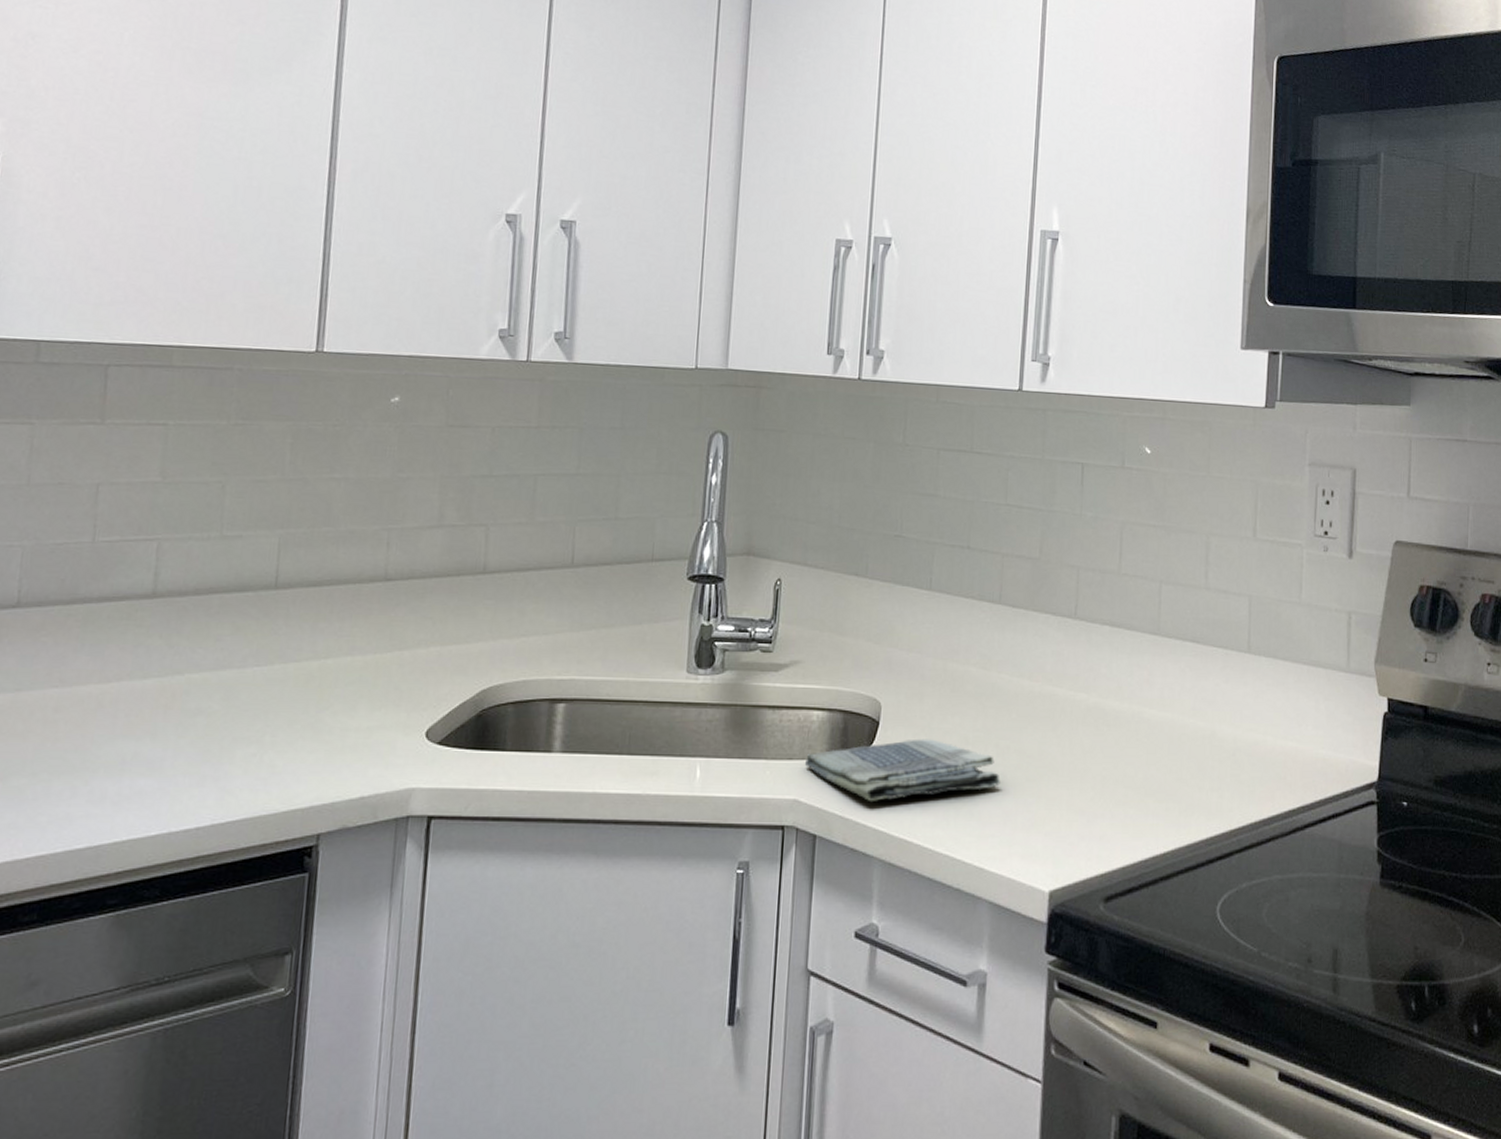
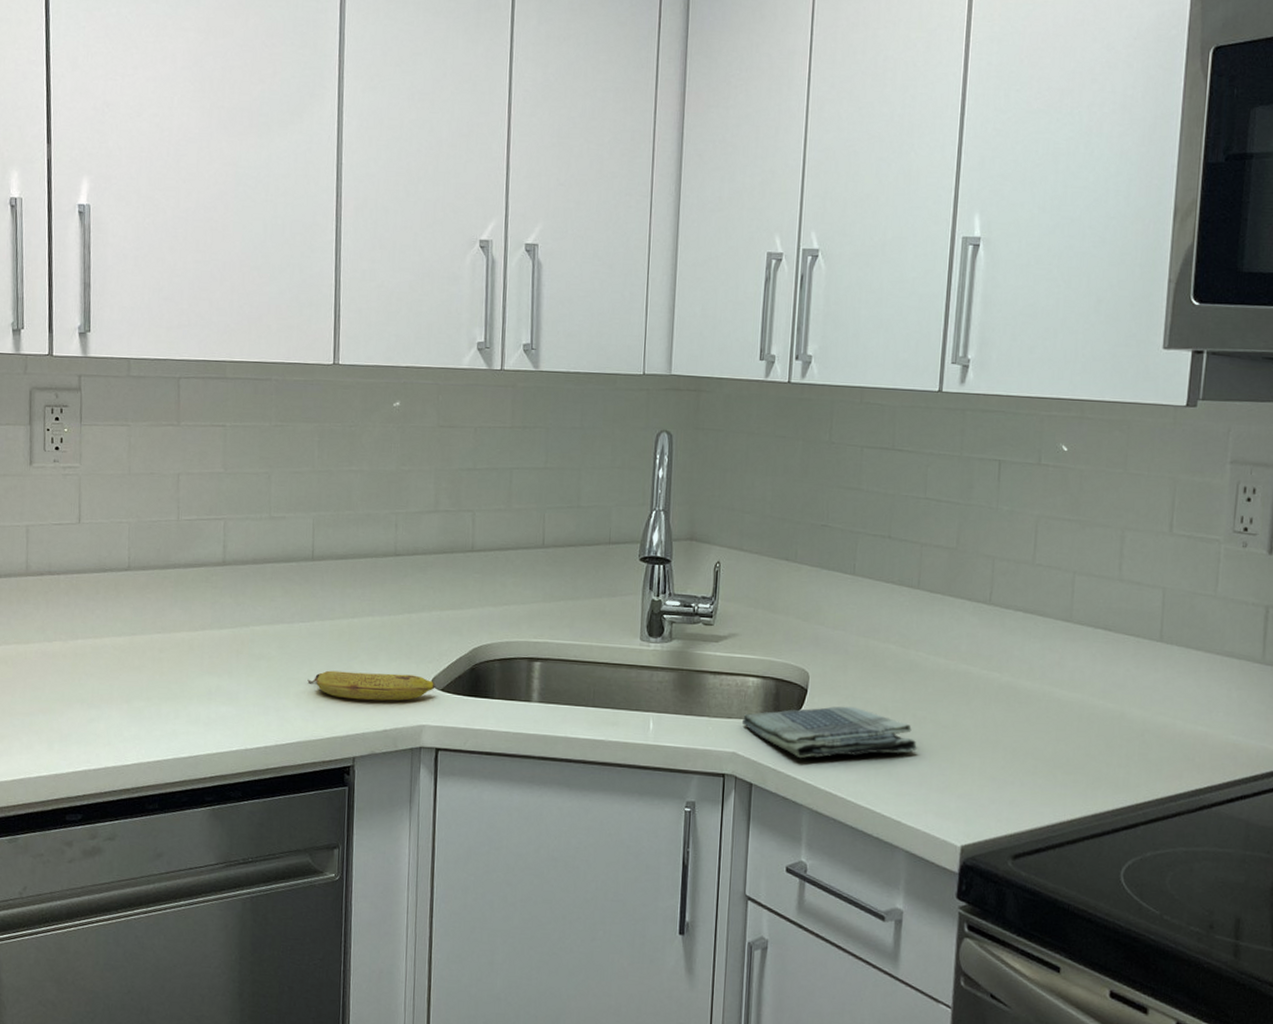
fruit: none [260,725,431,761] -> present [307,670,435,701]

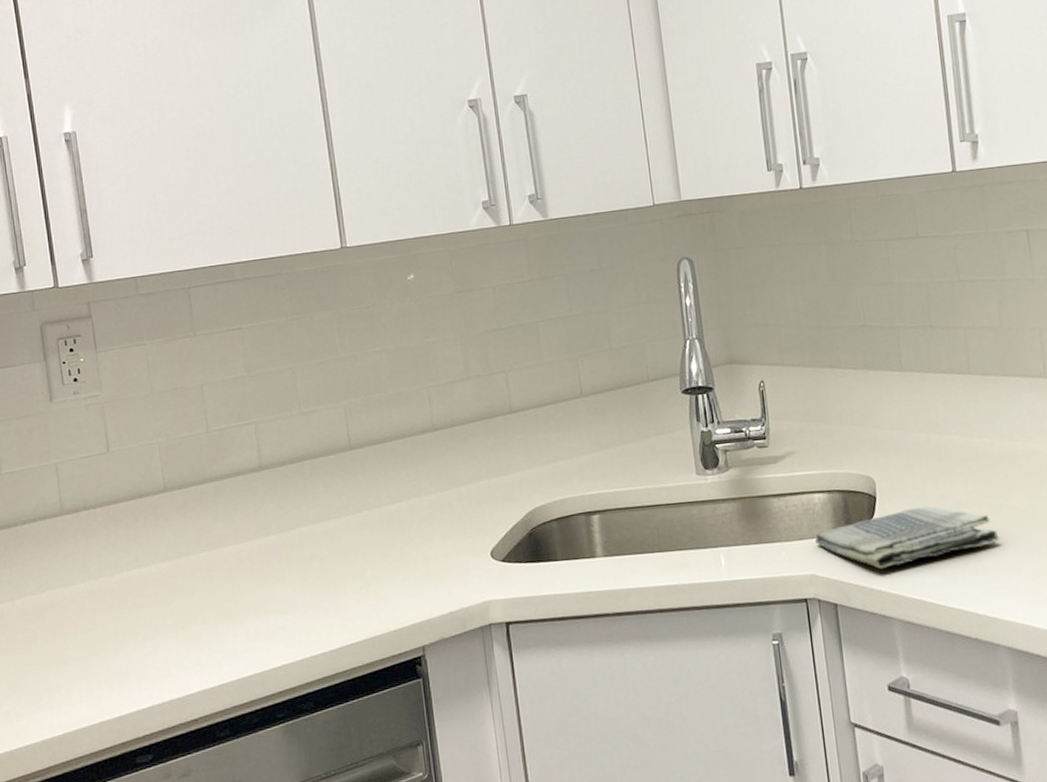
fruit: present [307,670,435,701] -> none [363,550,495,587]

